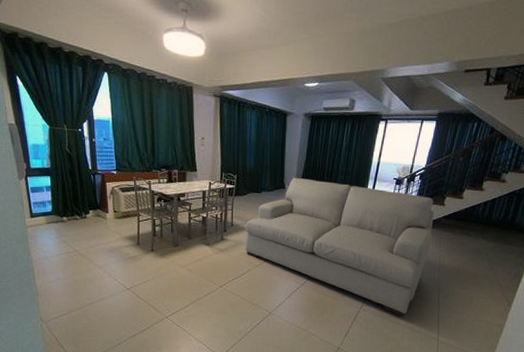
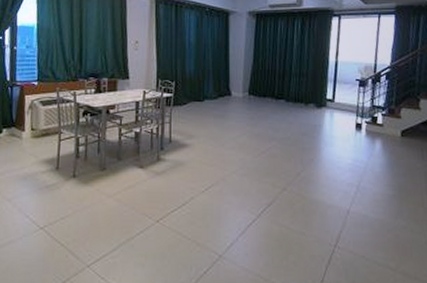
sofa: present [245,177,435,317] -> none [186,82,412,256]

